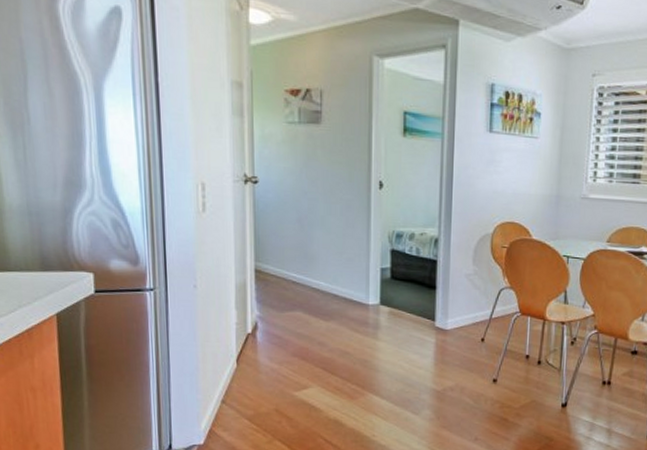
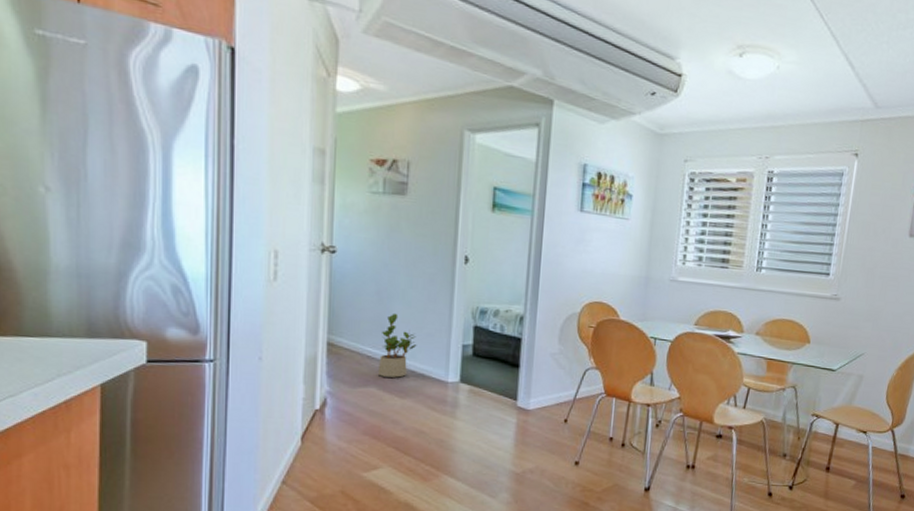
potted plant: none [302,239,338,301] -> present [377,313,417,378]

